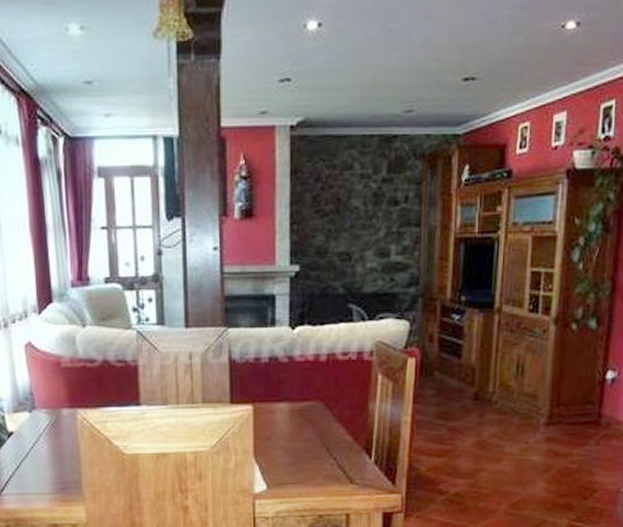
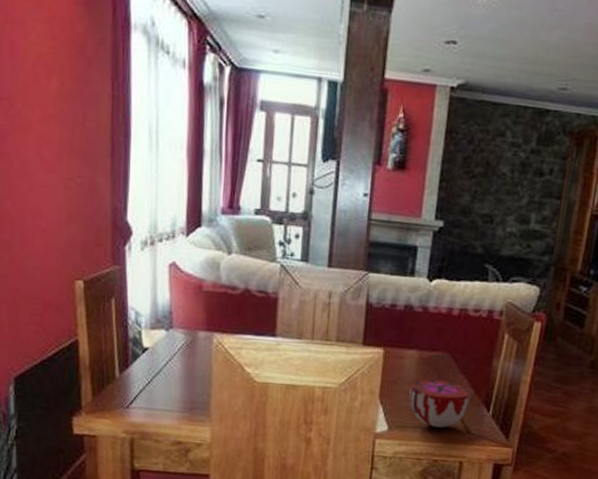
decorative bowl: none [285,430,349,481] -> present [409,379,471,428]

